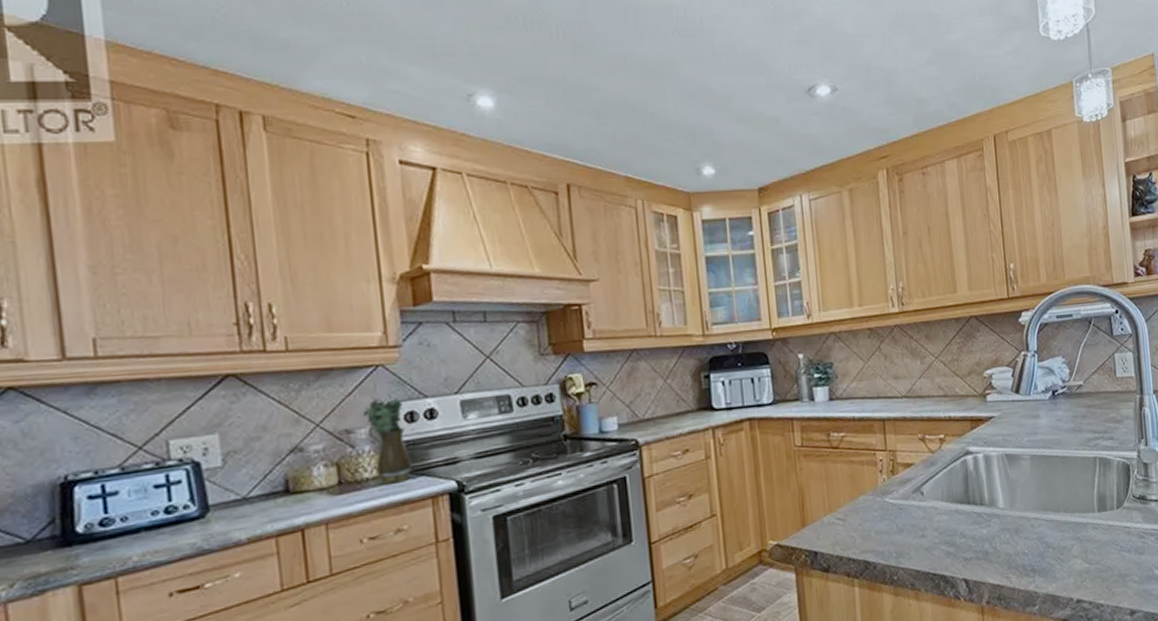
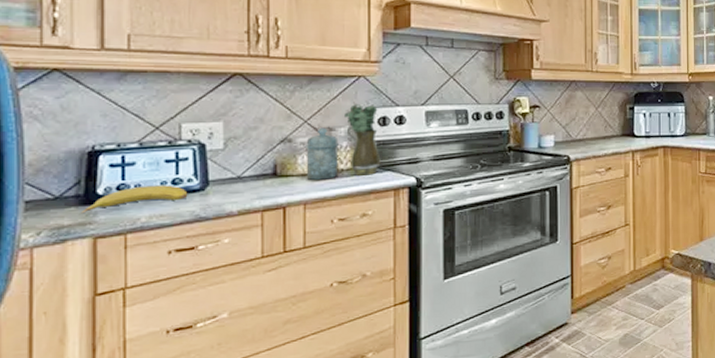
fruit: none [59,514,186,558] -> present [80,185,188,214]
canister: none [321,430,364,495] -> present [306,127,339,180]

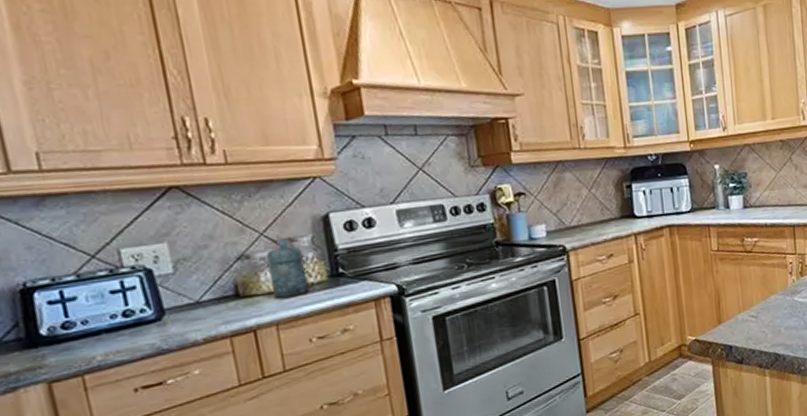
fruit: present [80,185,188,214] -> none [26,317,144,358]
vase: present [345,102,381,176] -> none [304,207,355,289]

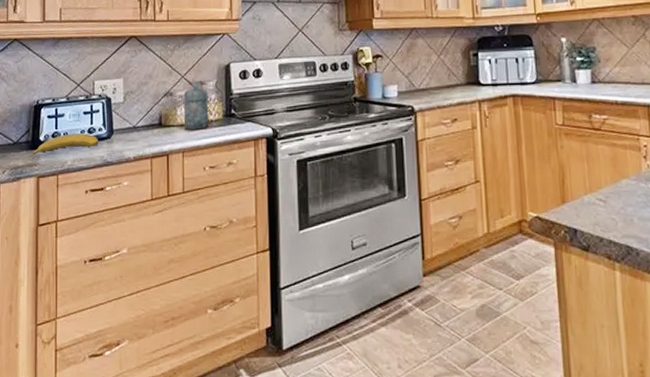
fruit: none [26,317,144,358] -> present [29,133,99,157]

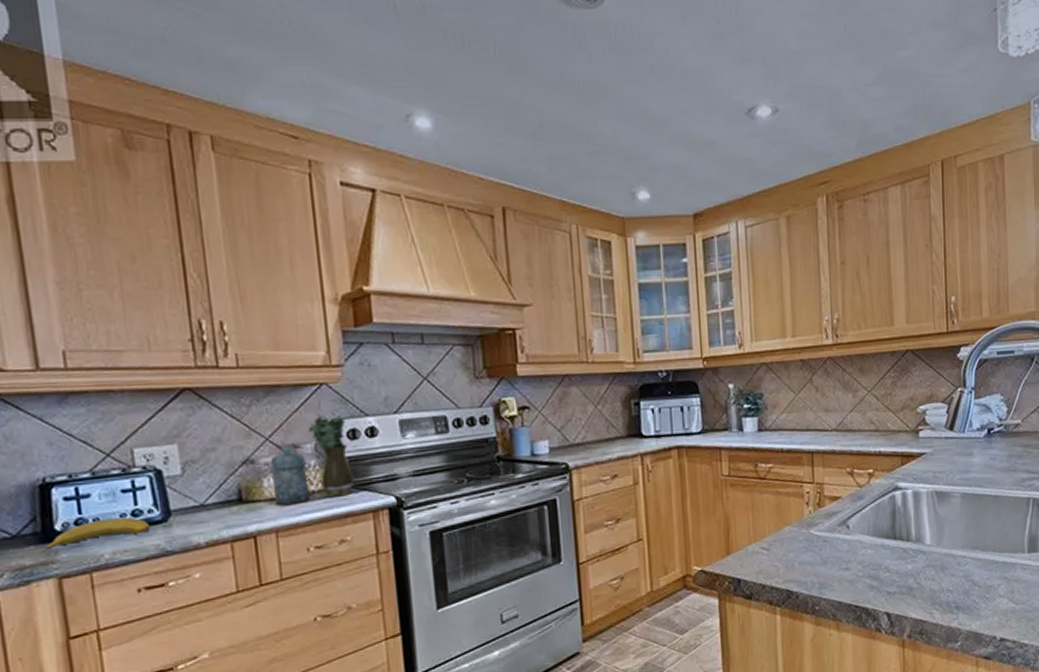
vase: none [213,57,243,126] -> present [309,414,355,498]

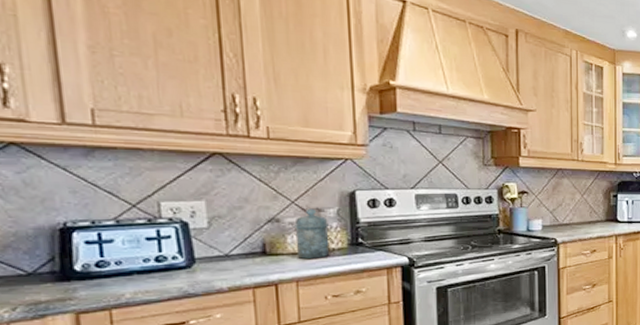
fruit: present [40,517,151,553] -> none [58,262,174,290]
vase: present [309,414,355,498] -> none [333,184,373,255]

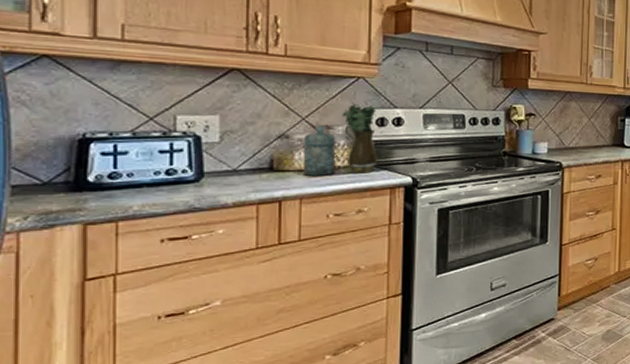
vase: none [333,184,373,255] -> present [343,102,378,173]

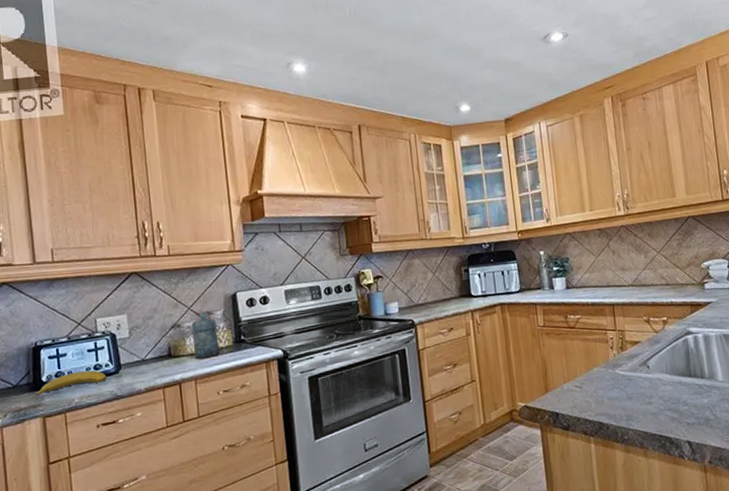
fruit: none [70,175,182,200] -> present [32,370,107,398]
vase: present [343,102,378,173] -> none [219,288,253,352]

